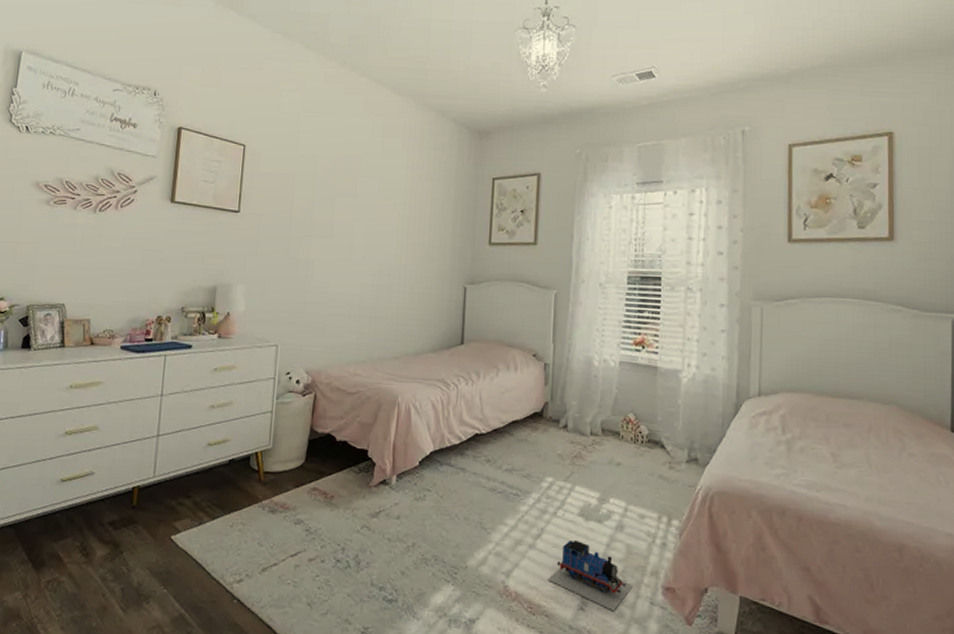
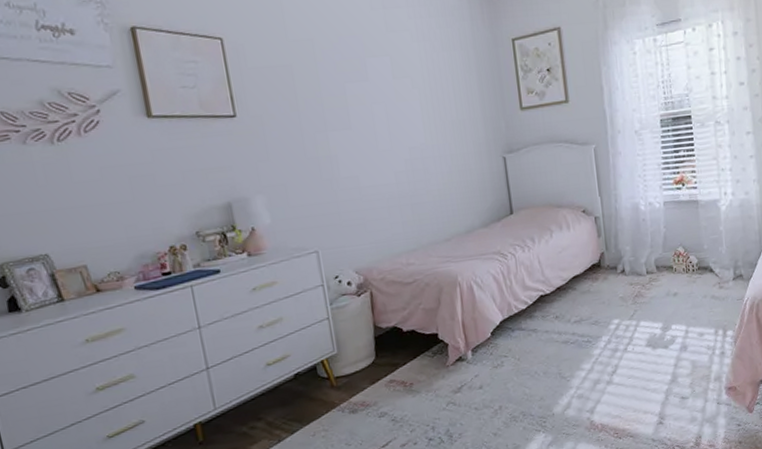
toy train: present [547,539,633,612] -> none [627,367,701,418]

